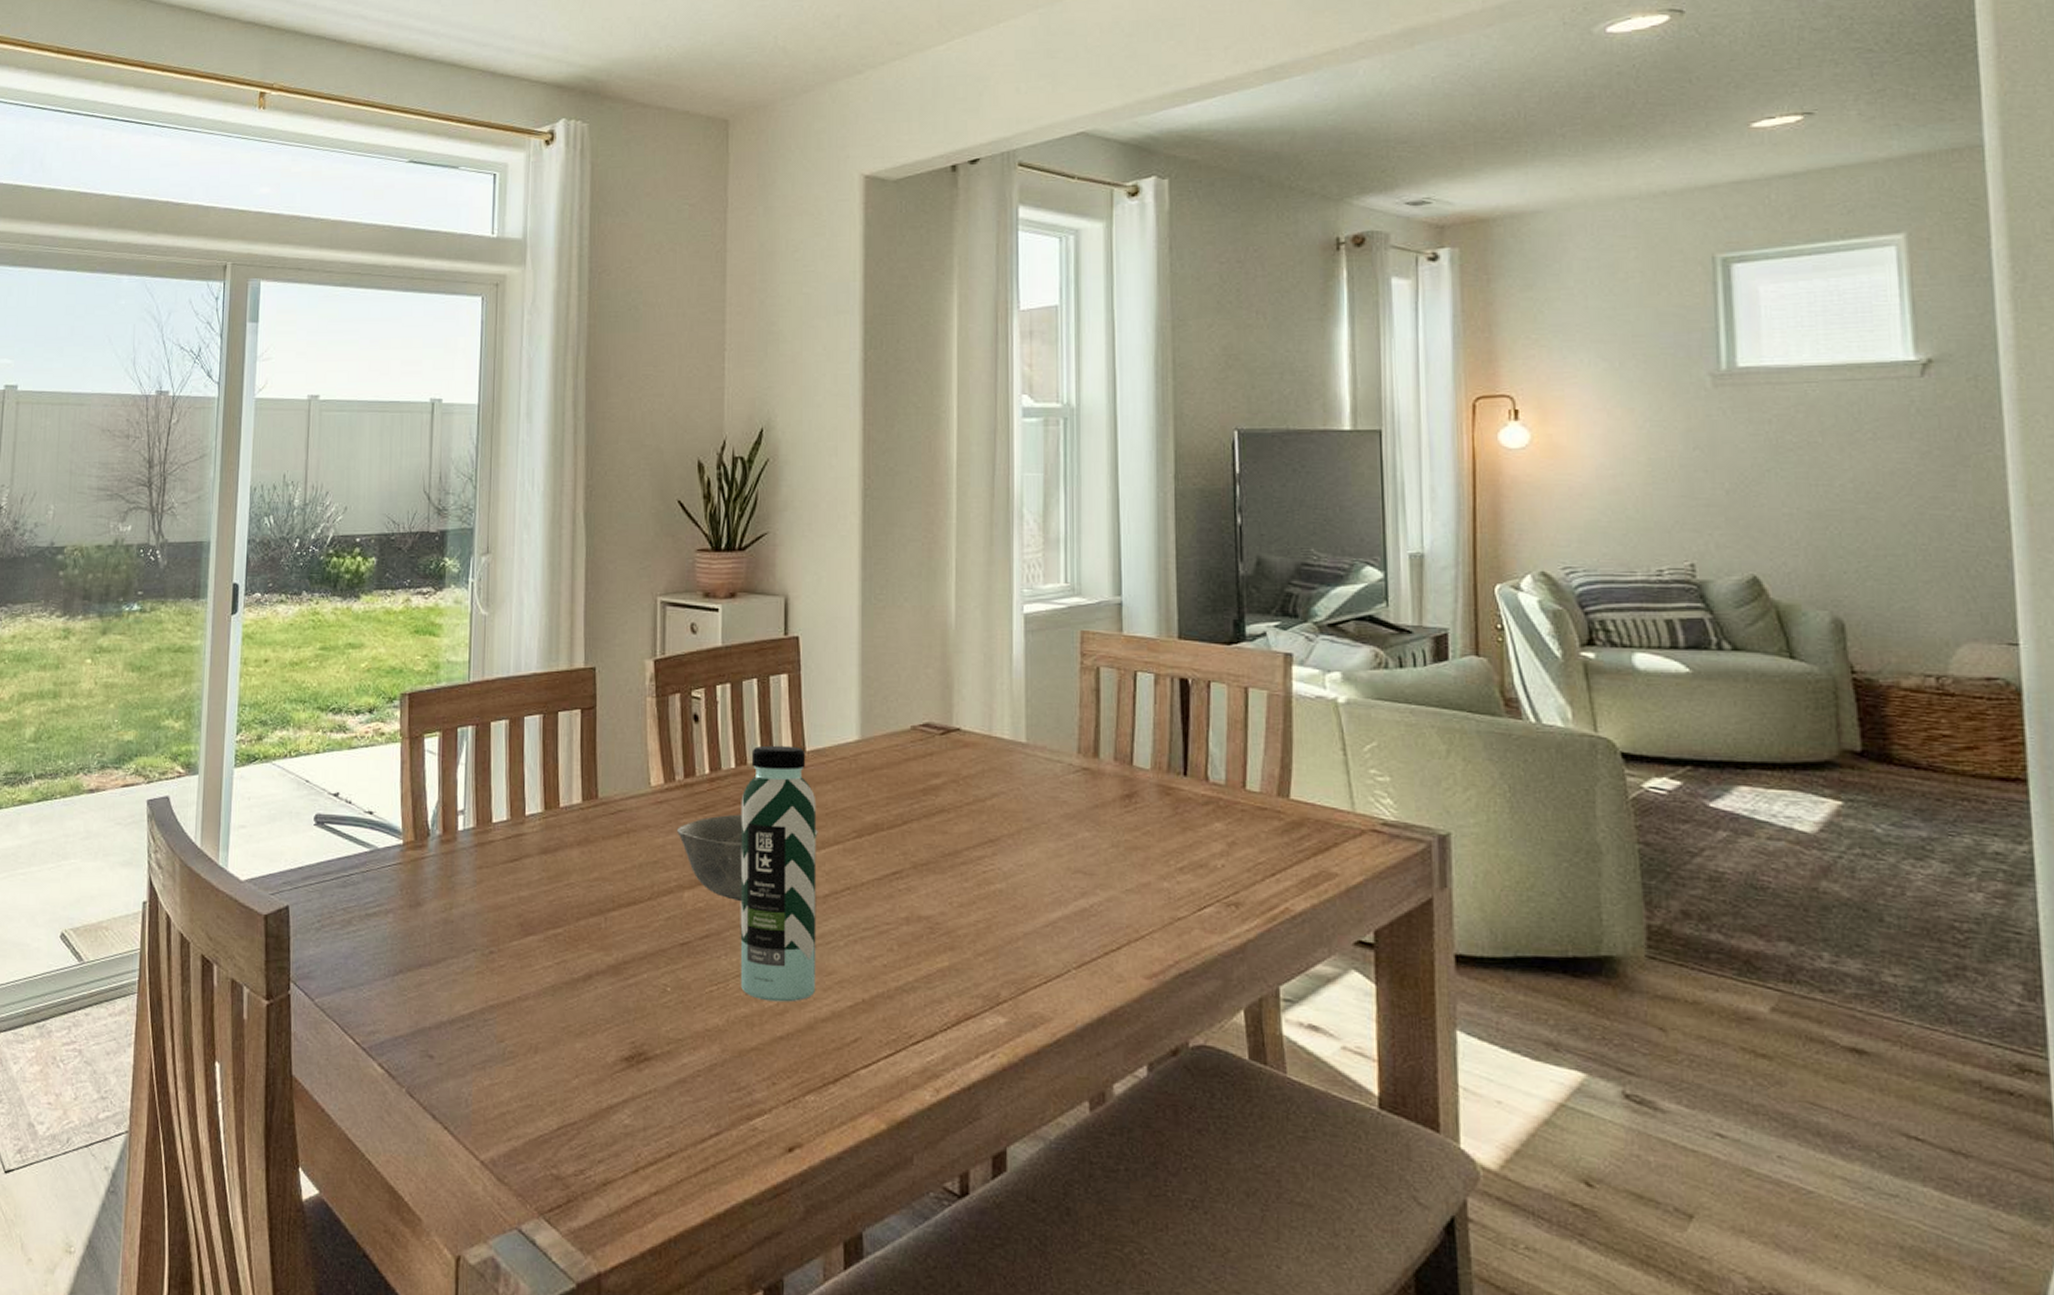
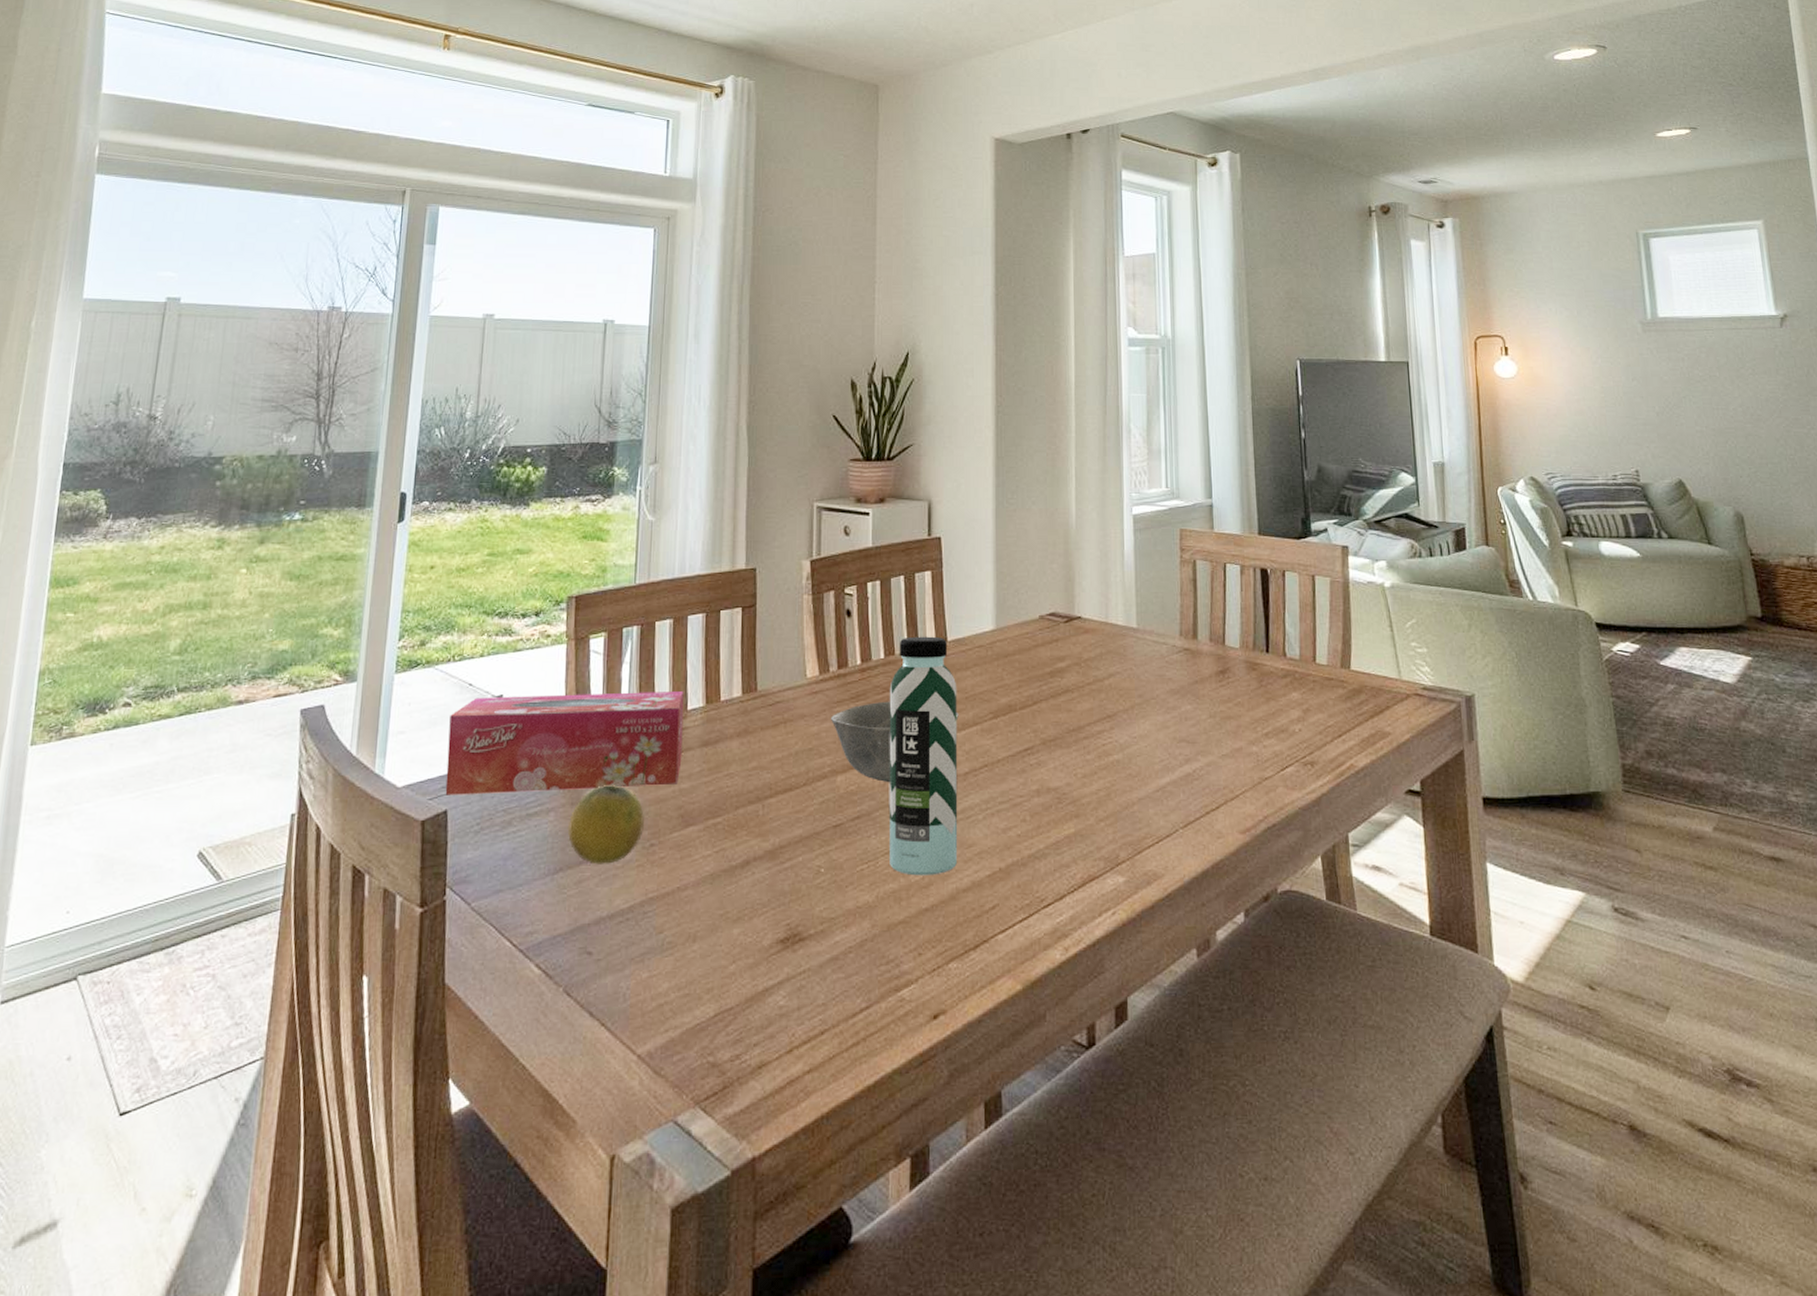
tissue box: none [286,794,522,893] -> present [445,692,684,796]
fruit: none [406,889,483,969] -> present [567,785,644,864]

